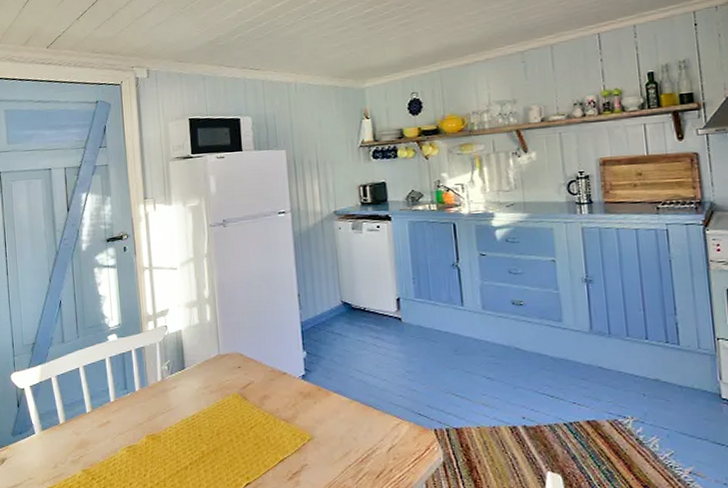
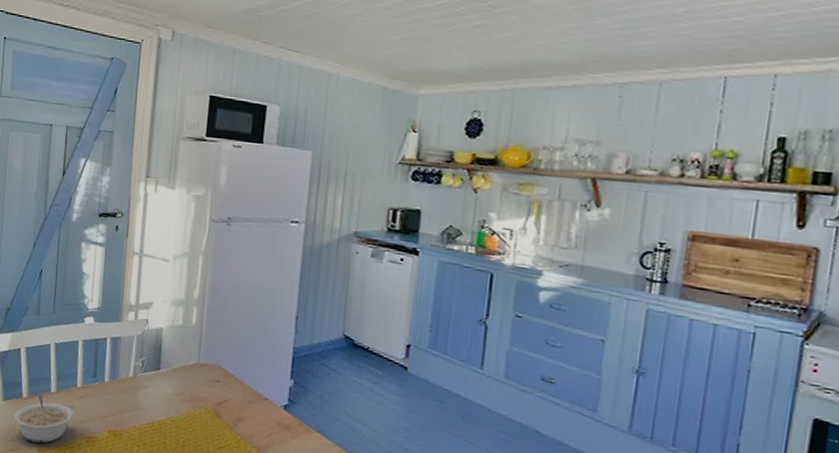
legume: none [54,416,112,465] -> present [13,394,75,443]

